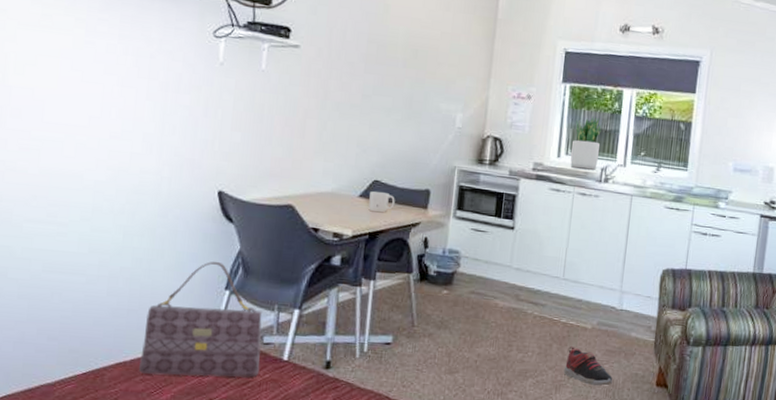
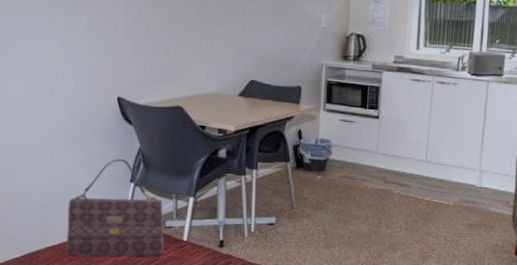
mug: present [368,191,395,213] -> none [247,90,271,110]
shoe: present [563,346,613,386] -> none [429,222,475,256]
planter: present [570,116,602,171] -> none [428,8,458,61]
toaster: none [610,162,651,192] -> present [467,51,506,77]

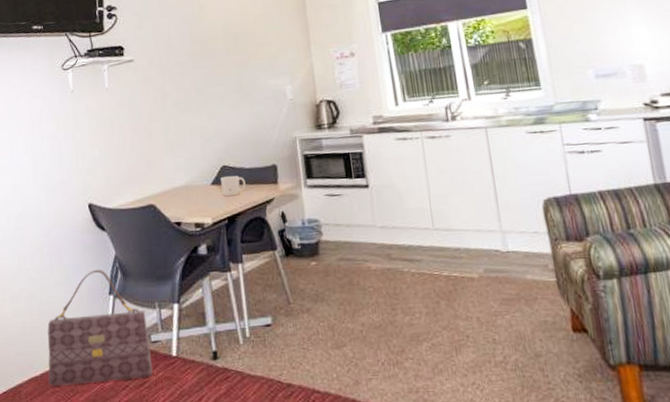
mug: none [247,90,271,110] -> present [221,175,246,197]
toaster: present [467,51,506,77] -> none [455,93,503,125]

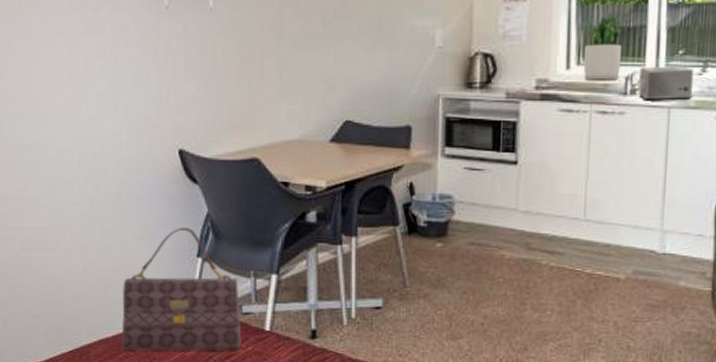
mug: present [221,175,246,197] -> none [342,133,371,158]
planter: none [406,57,440,114] -> present [583,11,624,82]
toaster: none [455,93,503,125] -> present [638,66,695,102]

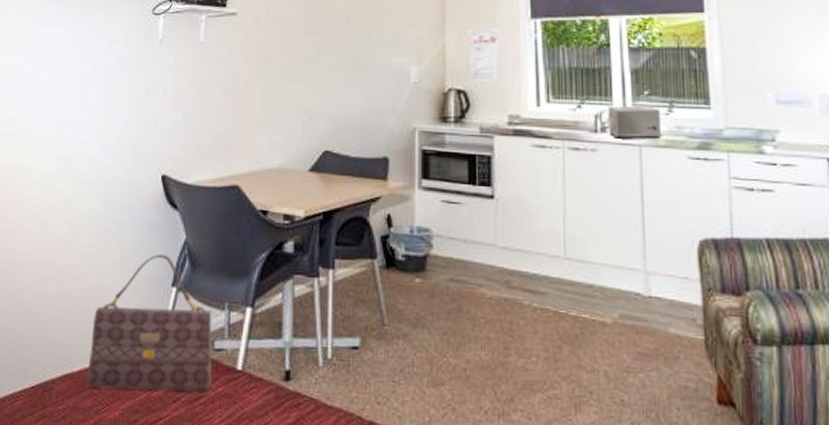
planter: present [583,11,624,82] -> none [552,53,589,119]

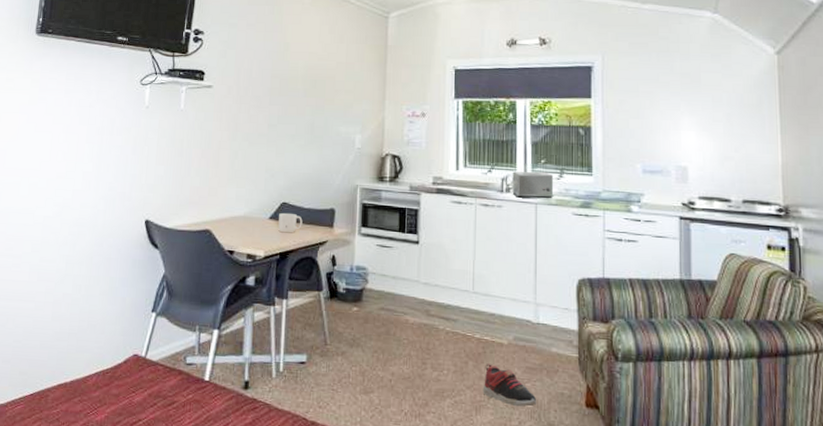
handbag: present [87,253,212,392] -> none [78,285,185,398]
mug: none [320,163,350,188] -> present [278,212,303,233]
shoe: none [582,348,654,404] -> present [482,364,537,407]

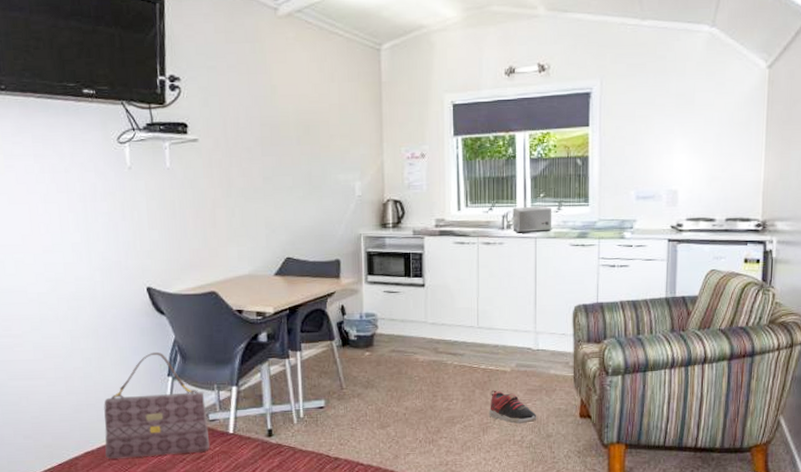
handbag: none [78,285,185,398] -> present [104,351,210,459]
mug: present [278,212,303,233] -> none [284,267,309,288]

